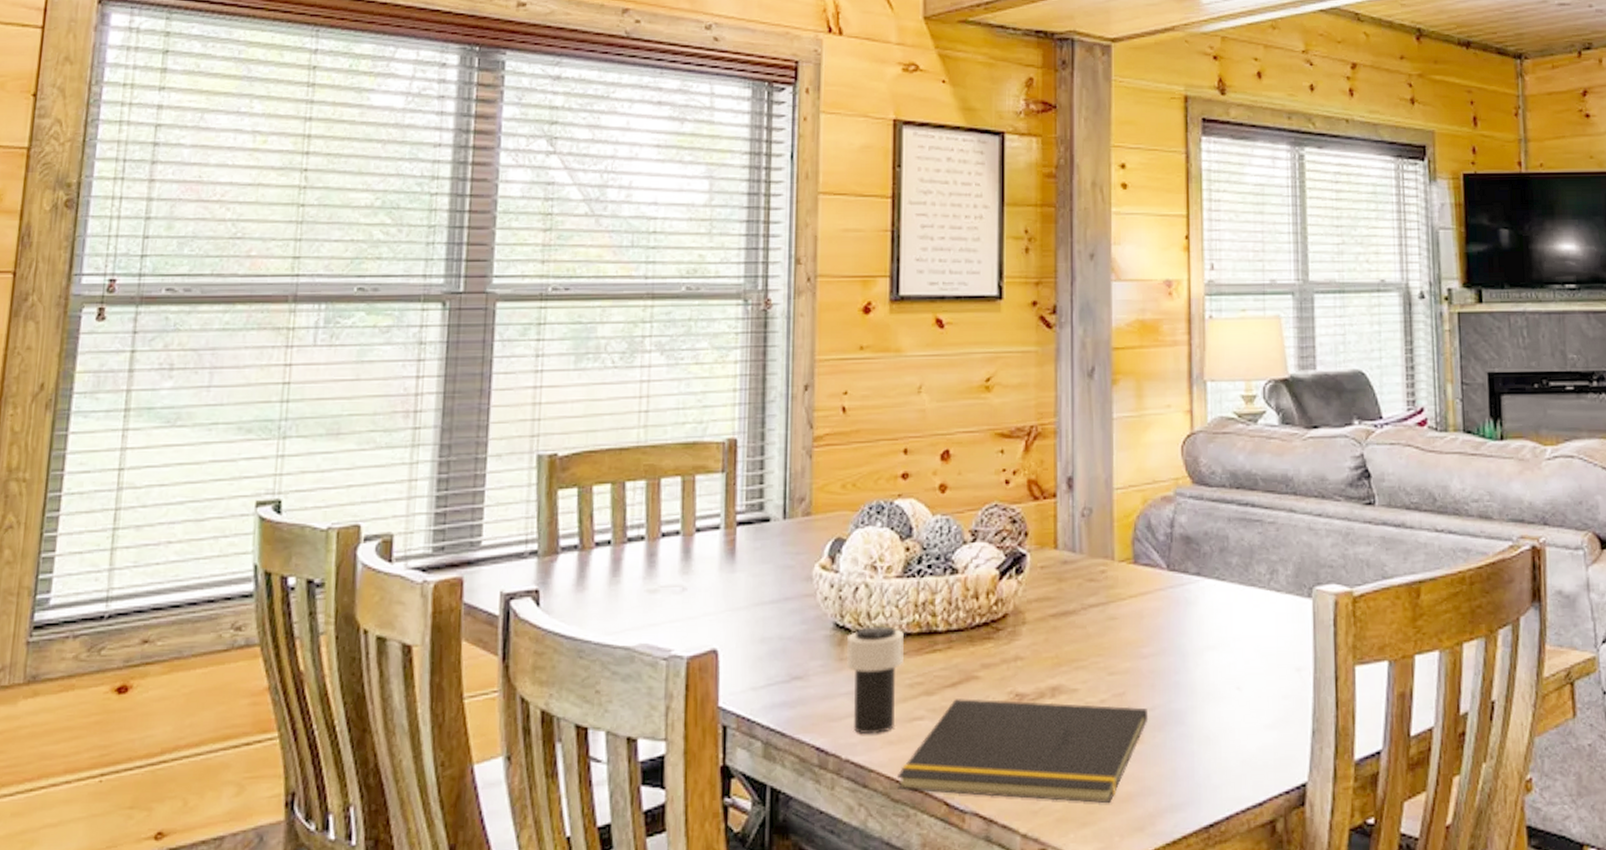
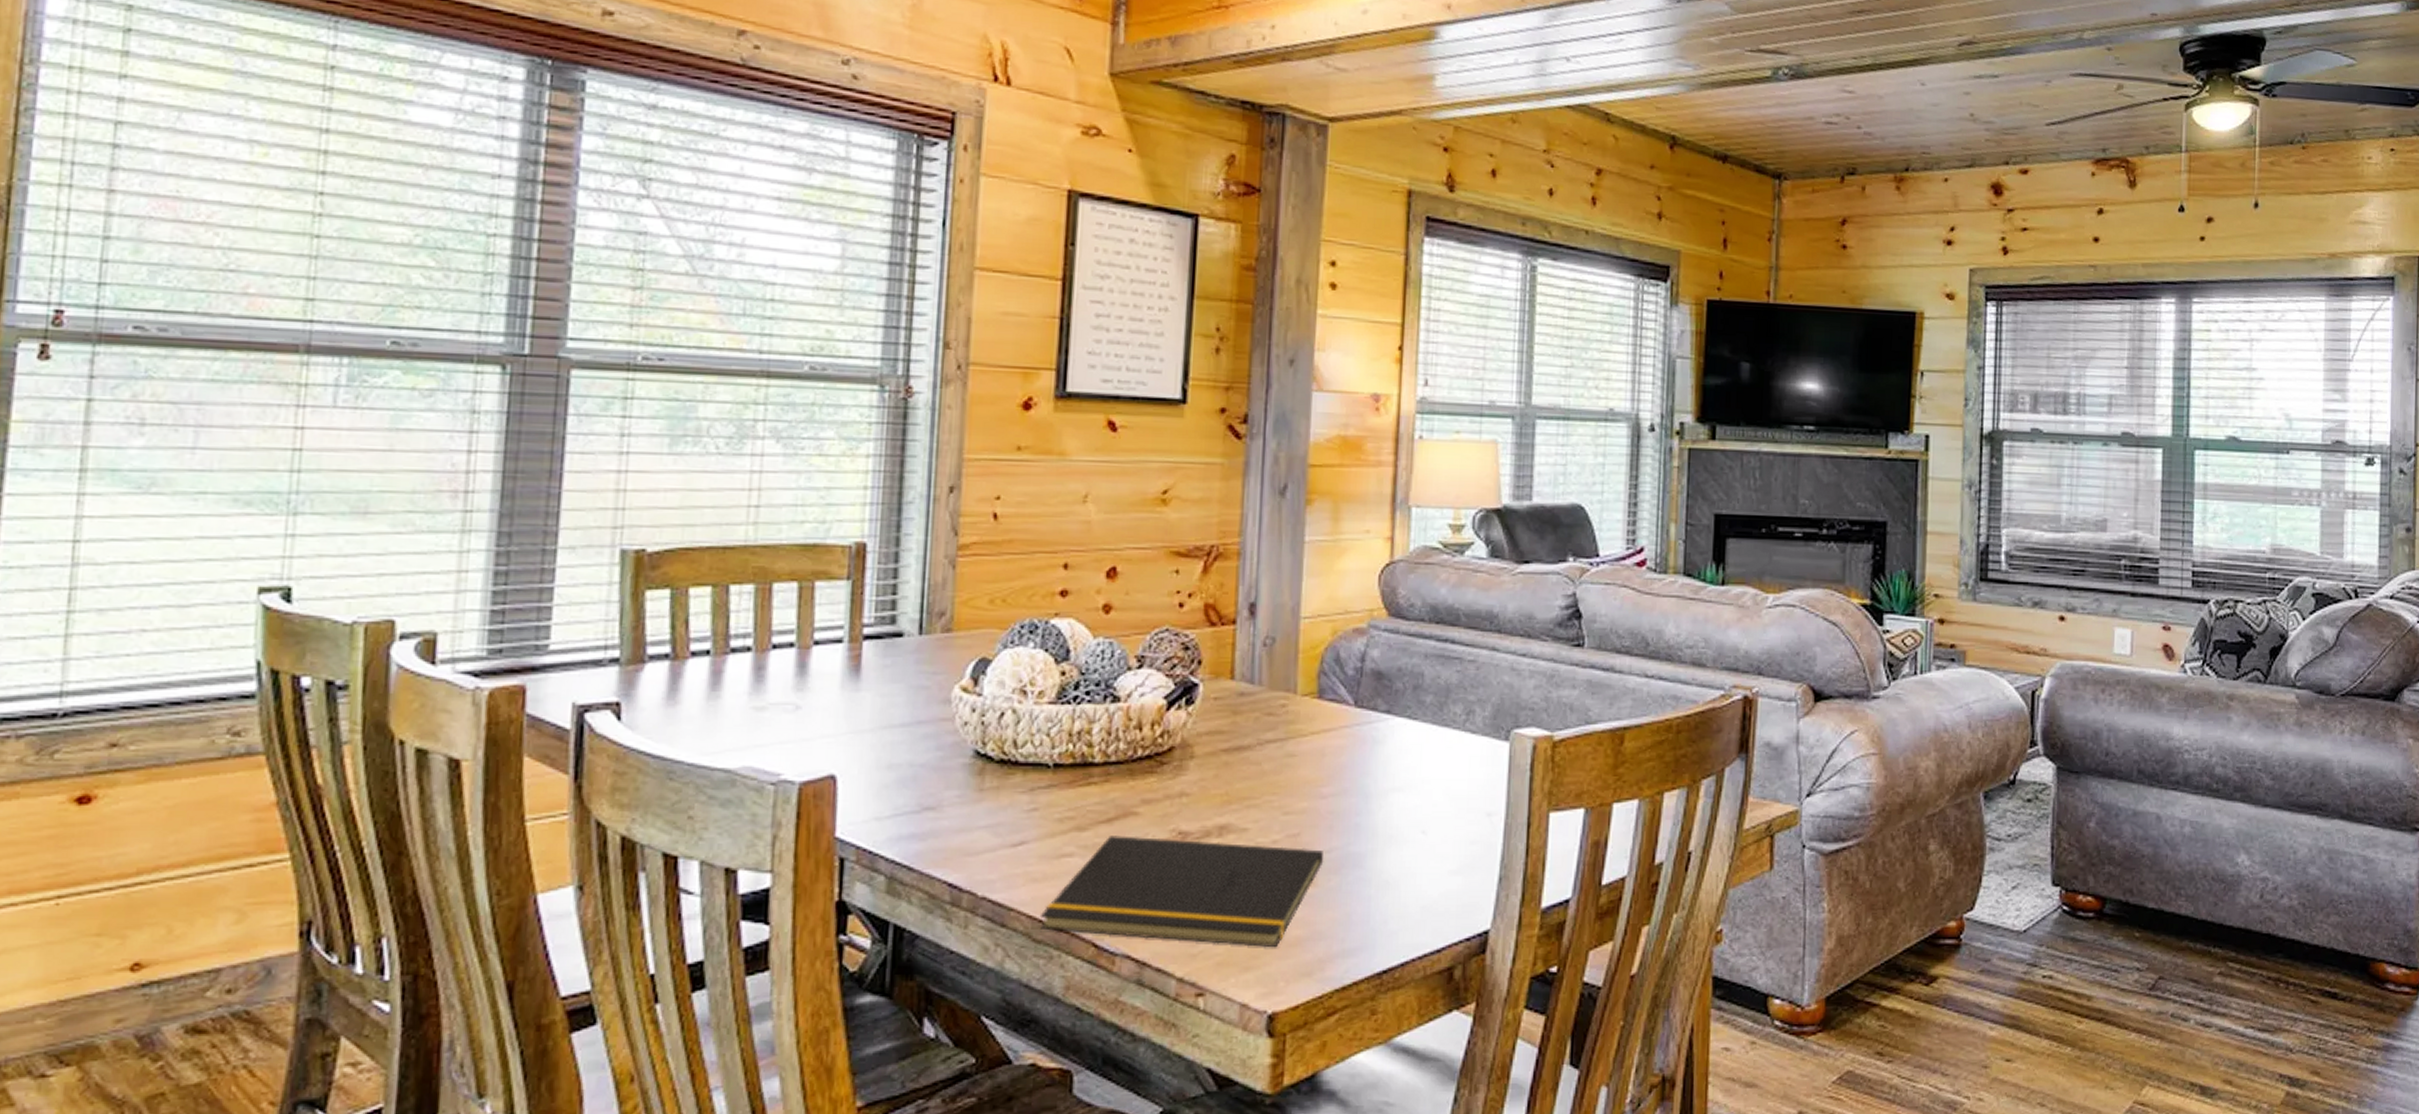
cup: present [847,626,904,735] -> none [987,756,1055,871]

